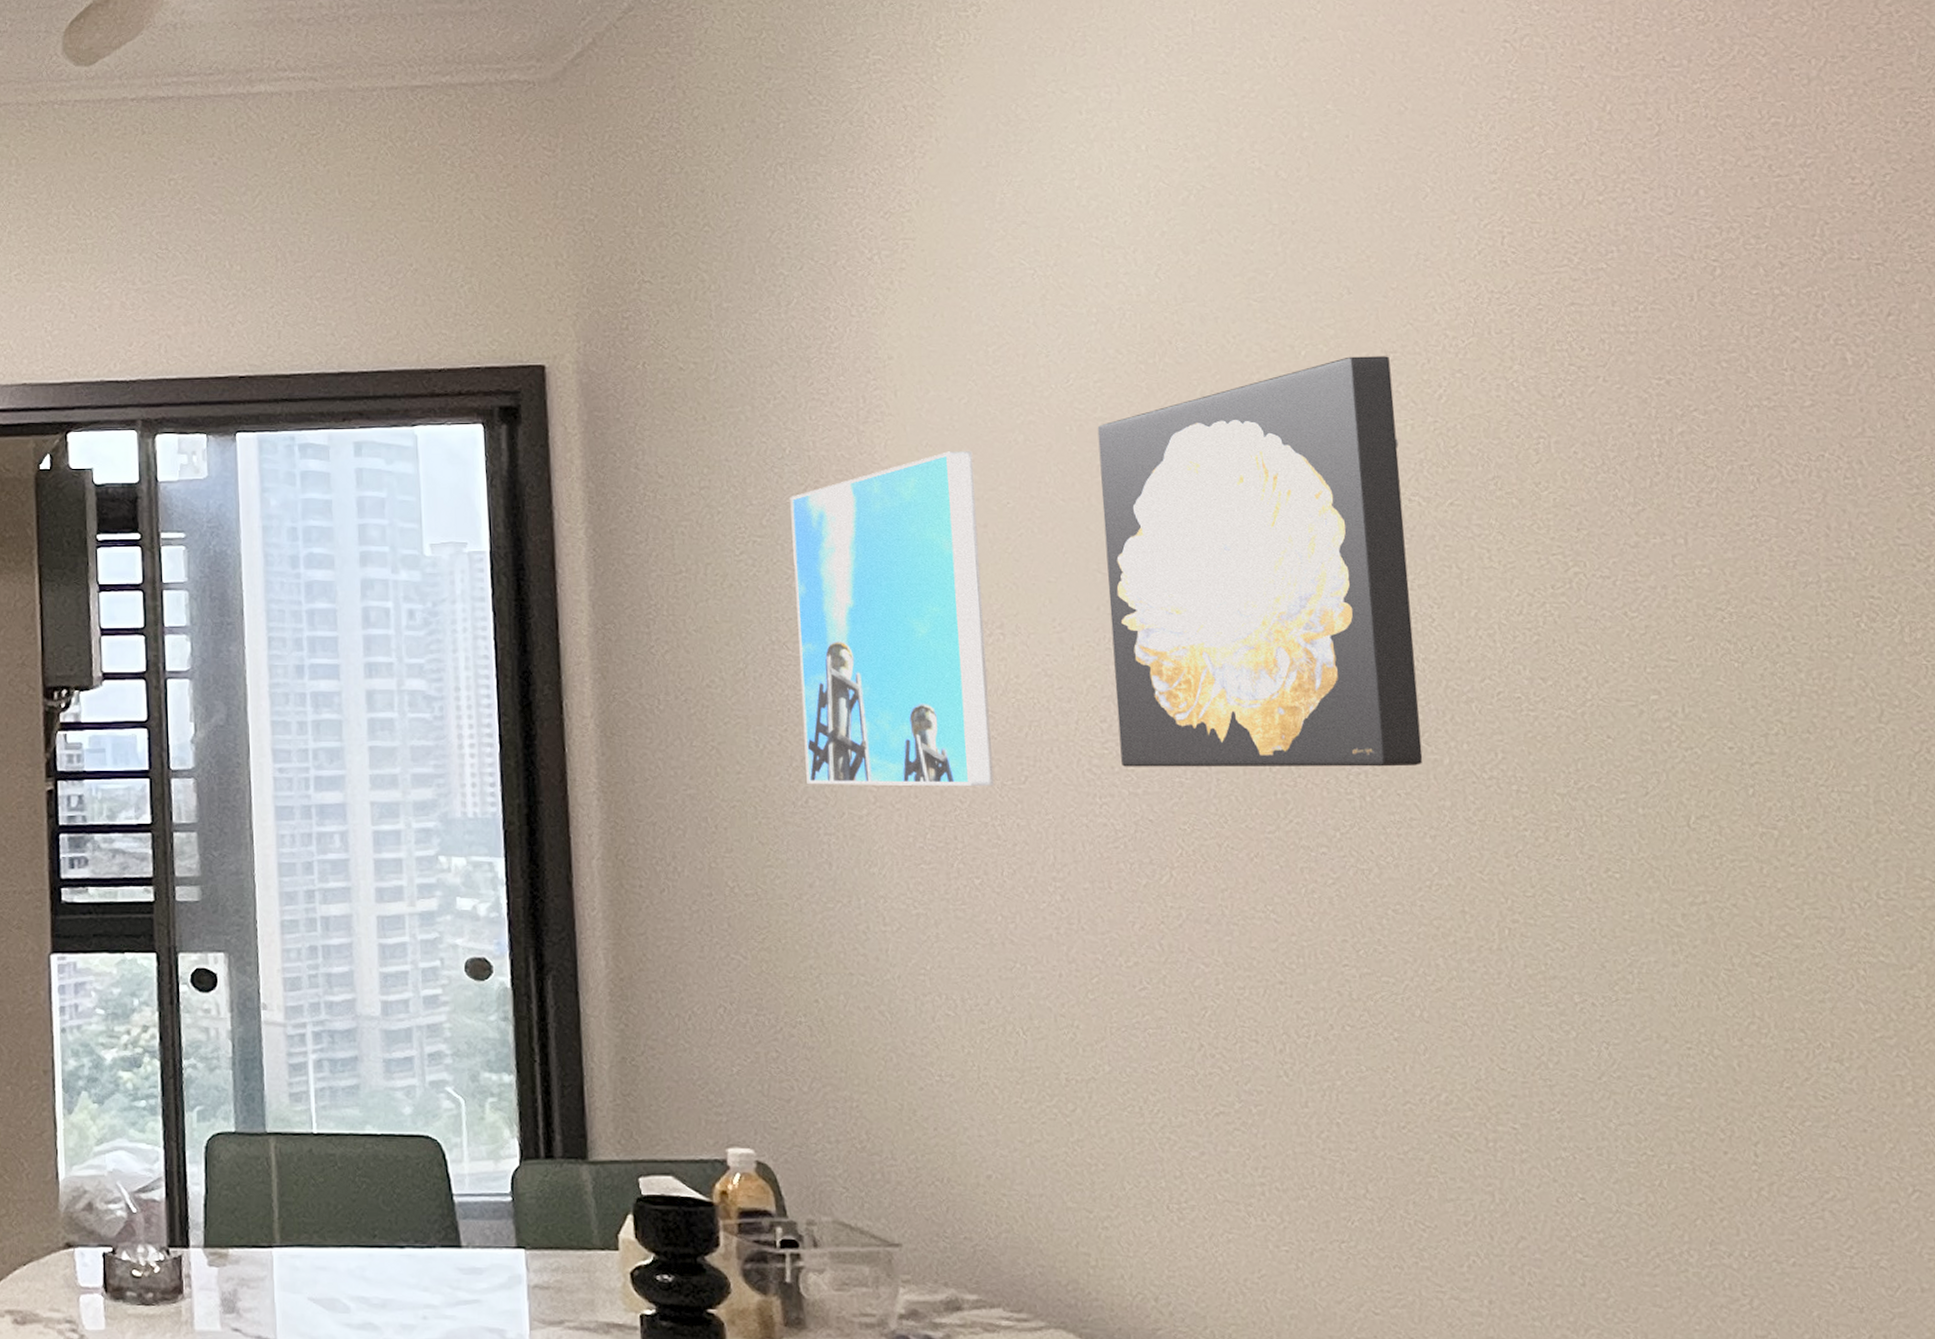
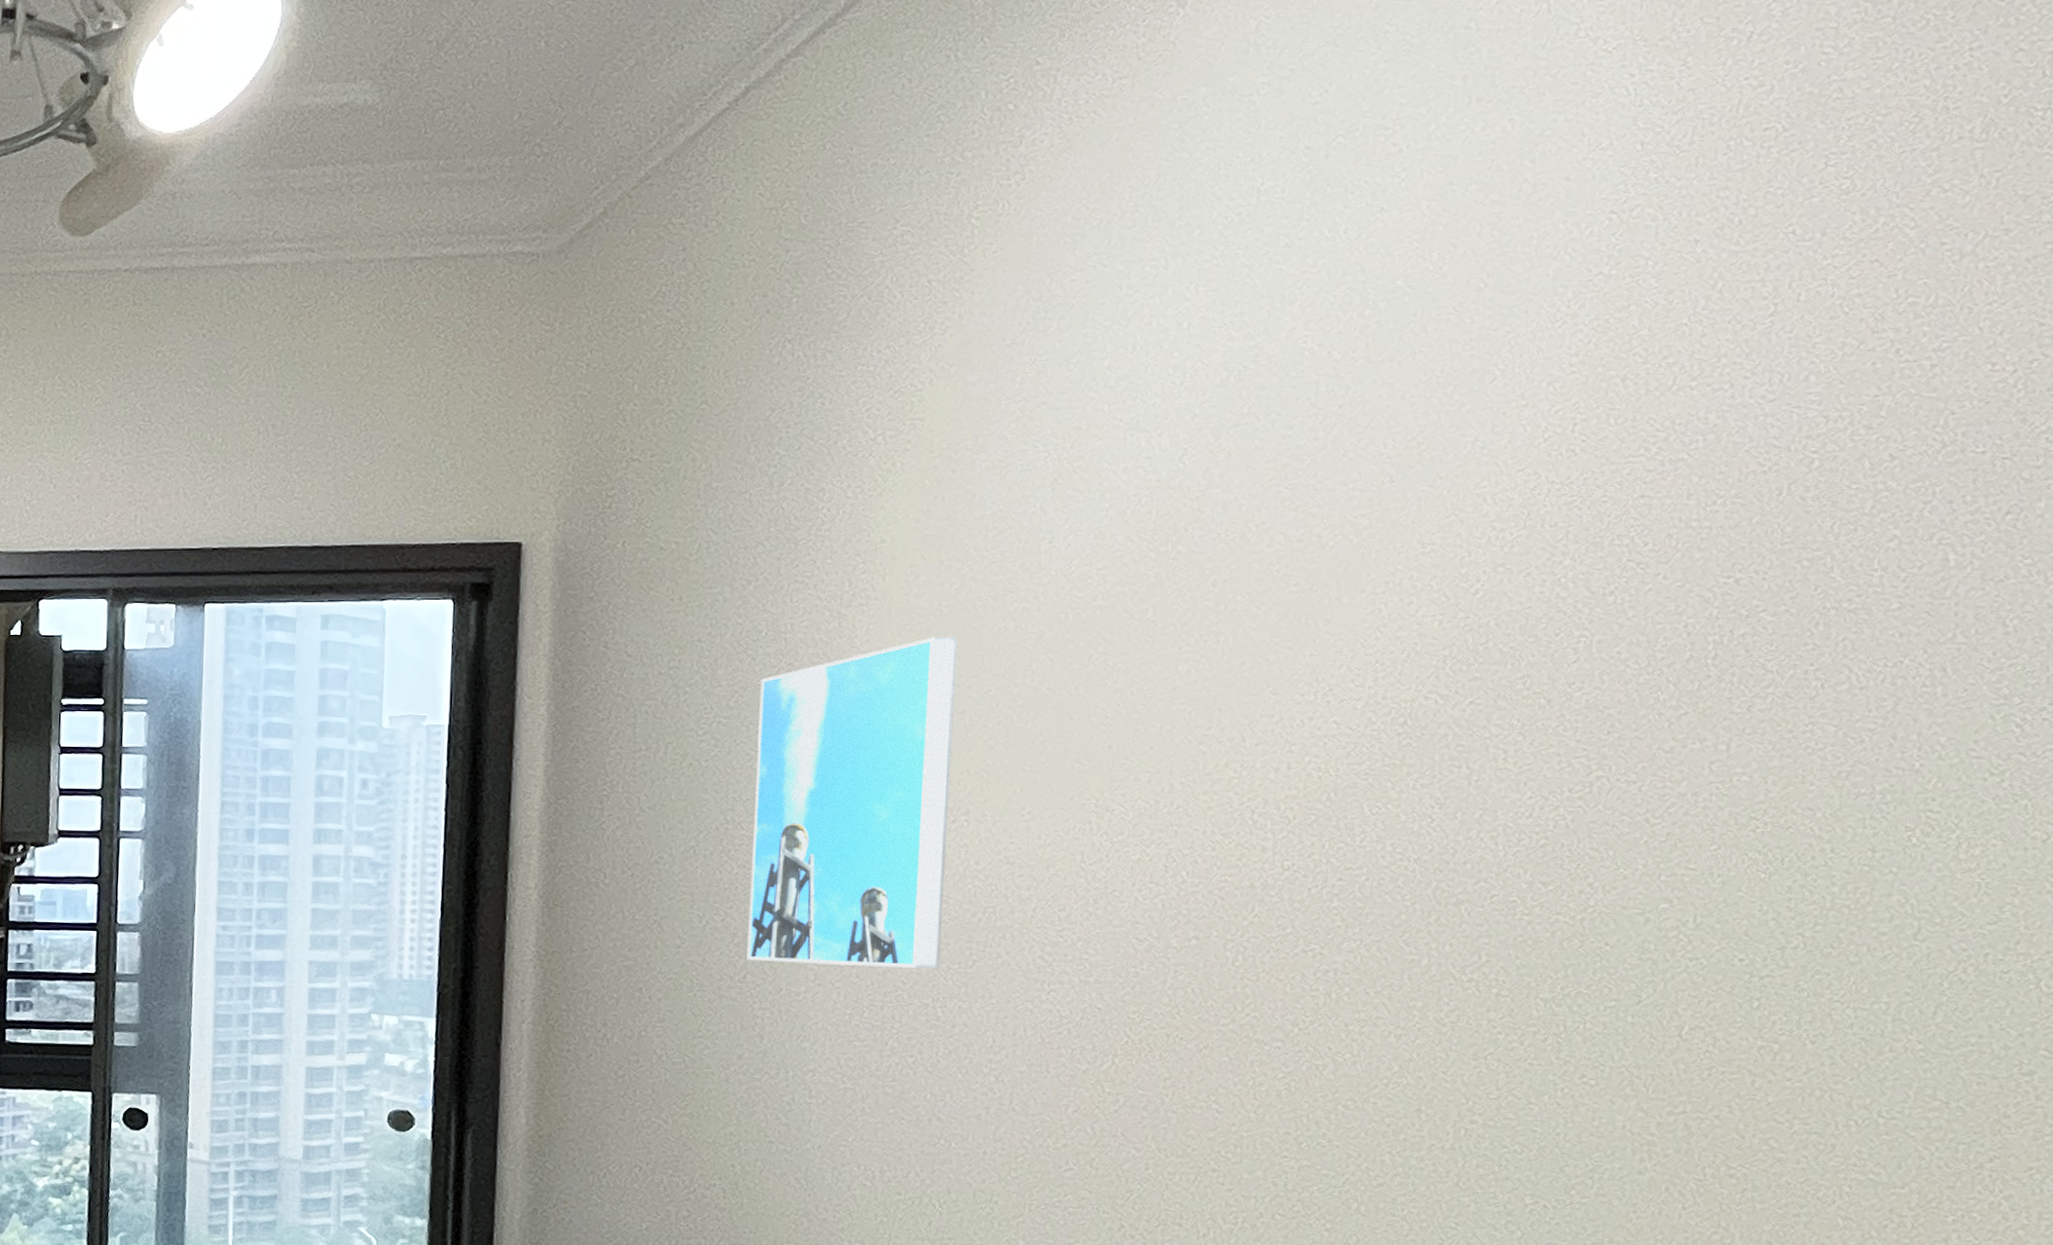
wall art: present [1097,356,1423,767] -> none [1076,548,1426,966]

